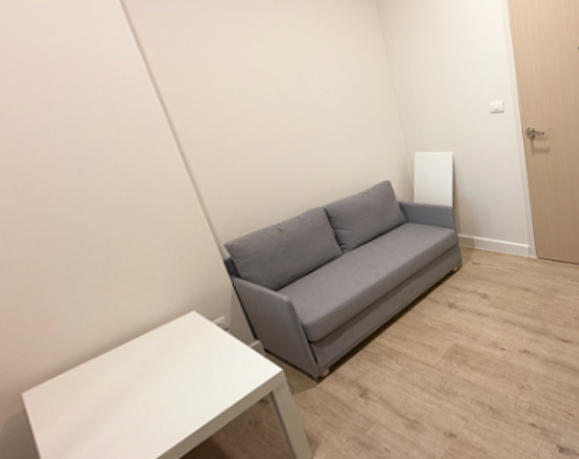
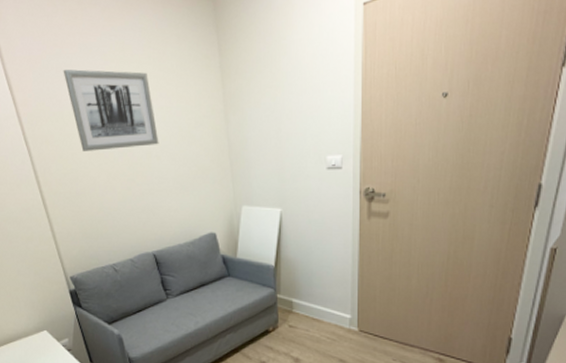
wall art: none [206,24,322,108] -> present [63,69,159,151]

